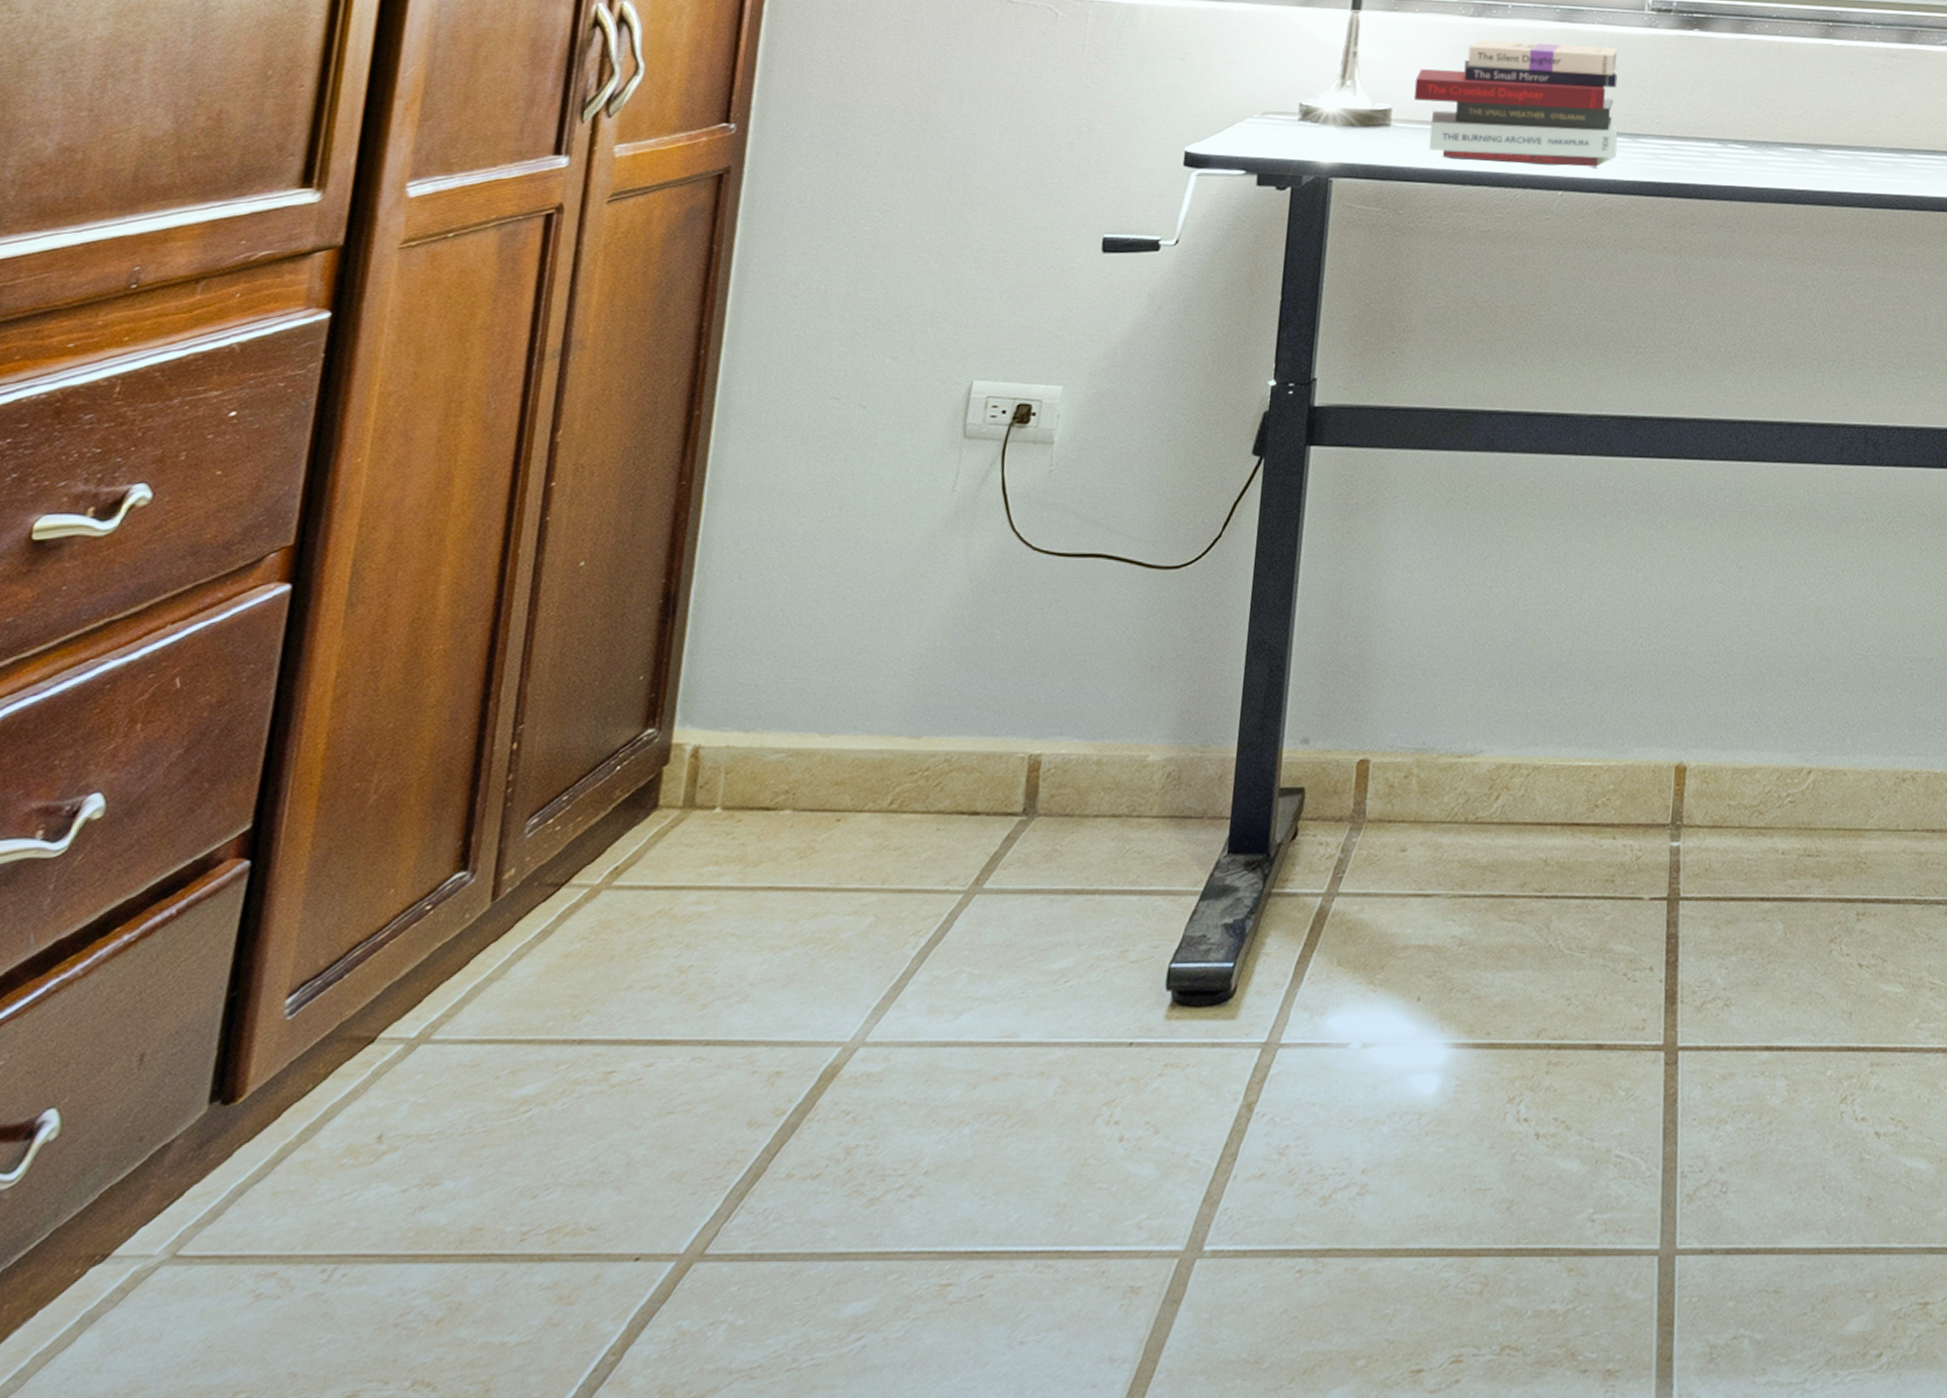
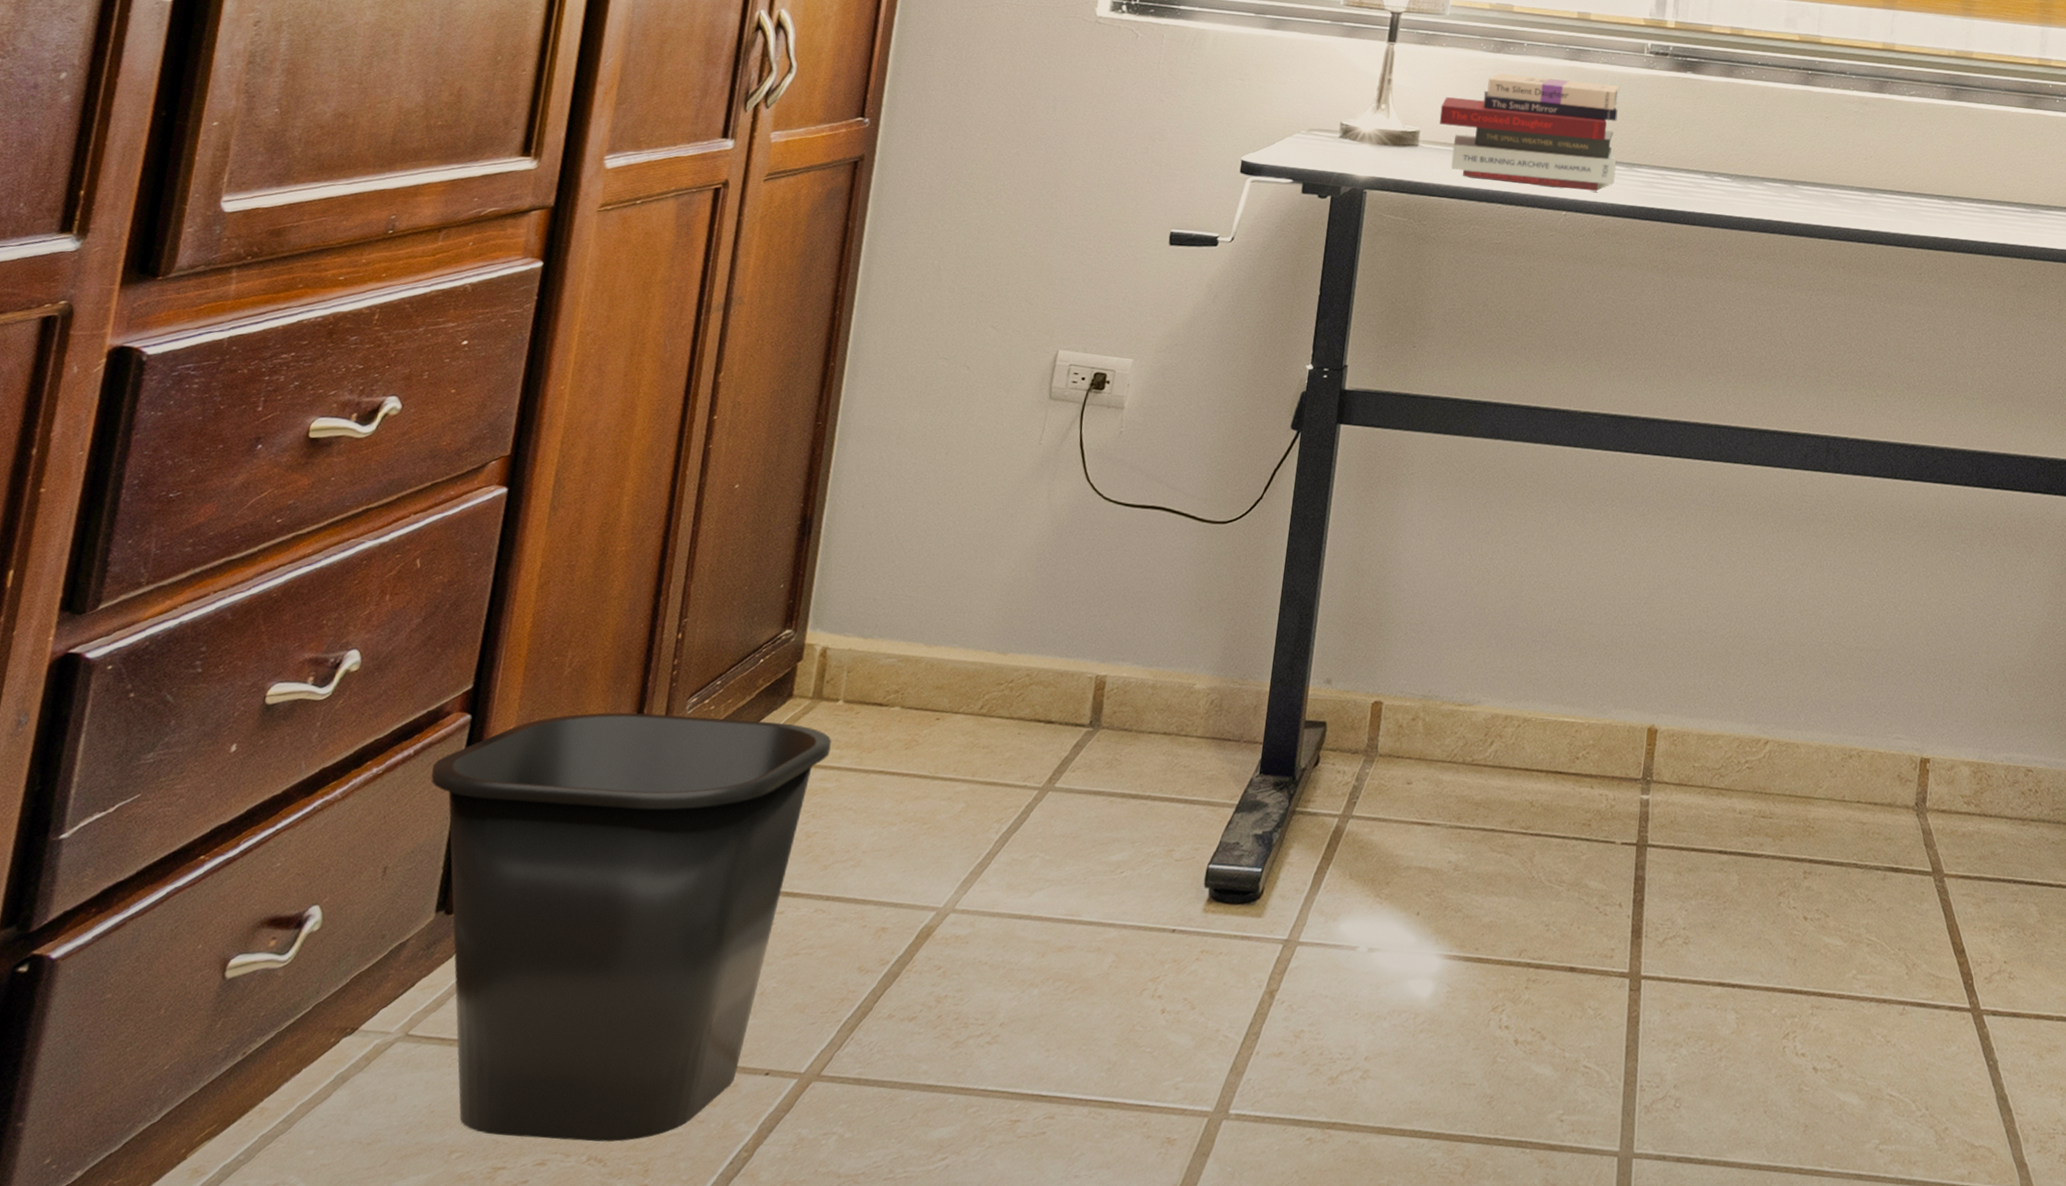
waste bin: none [199,839,708,1367] -> present [431,712,832,1142]

